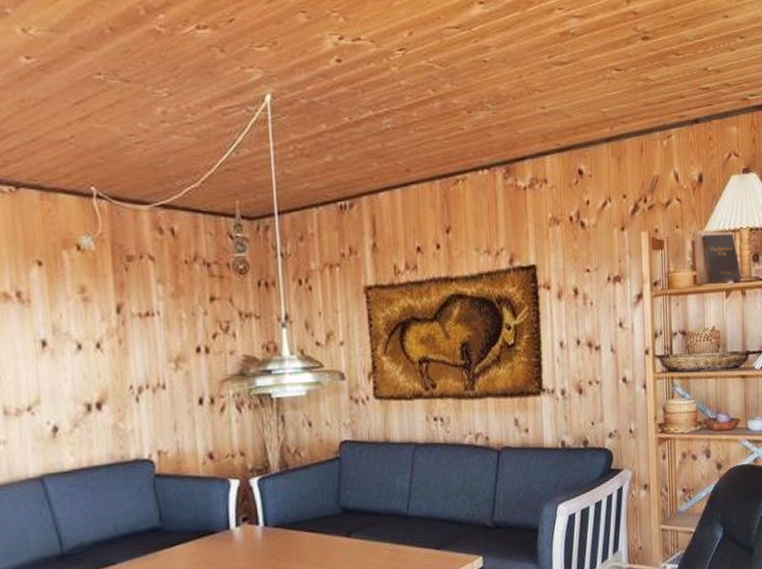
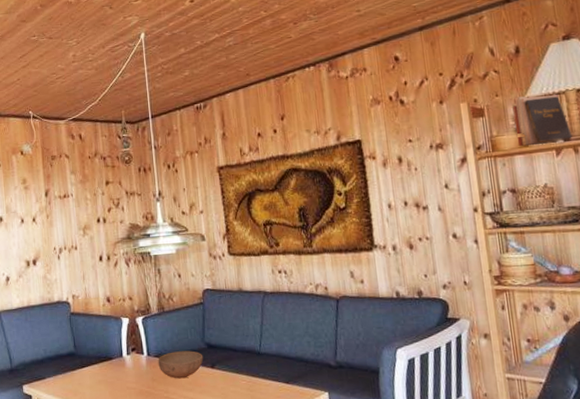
bowl: none [278,517,338,553] -> present [158,350,204,379]

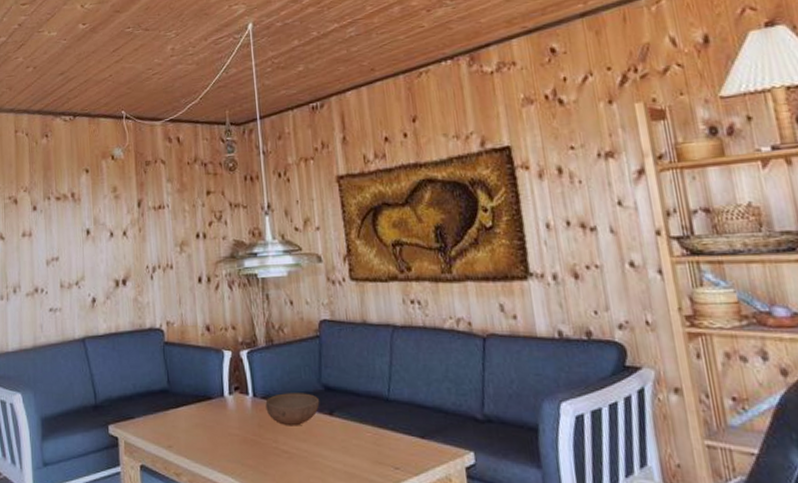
books: present [512,94,572,147] -> none [702,92,783,157]

